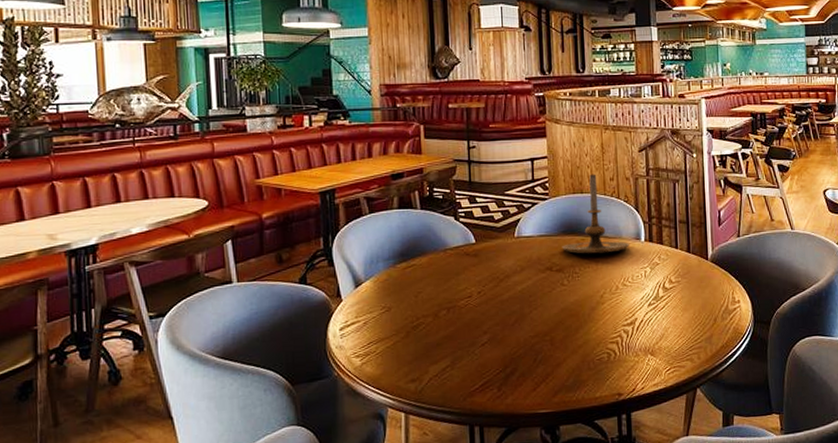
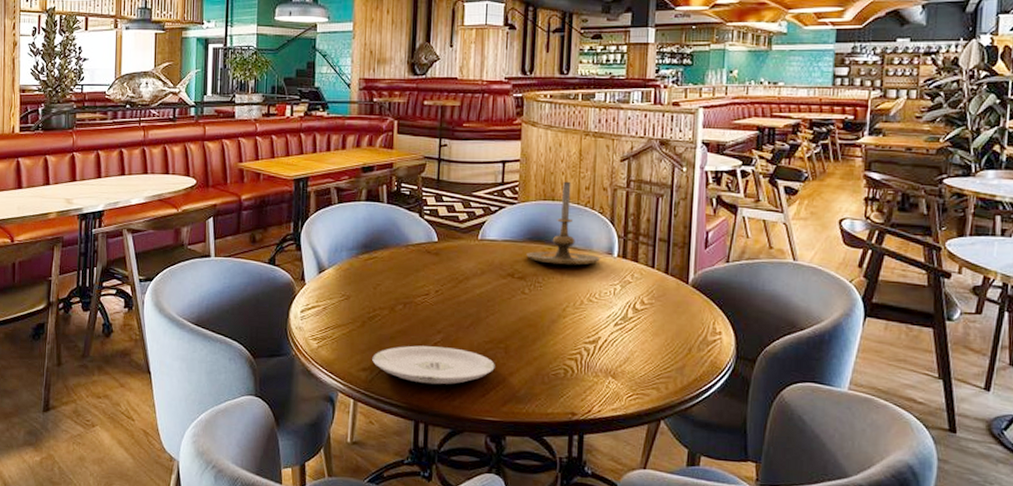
plate: none [420,346,543,386] -> present [372,345,495,385]

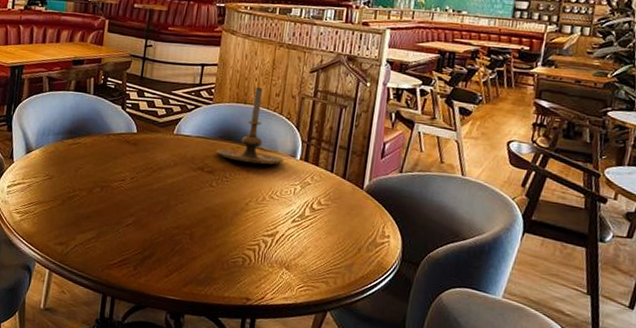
plate: present [372,345,495,385] -> none [68,225,180,264]

